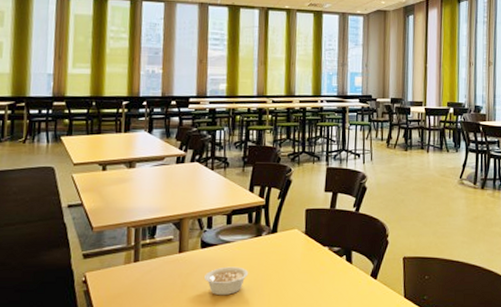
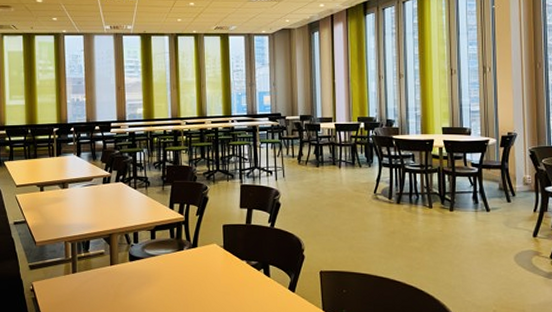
legume: present [204,266,249,296] -> none [134,278,174,305]

